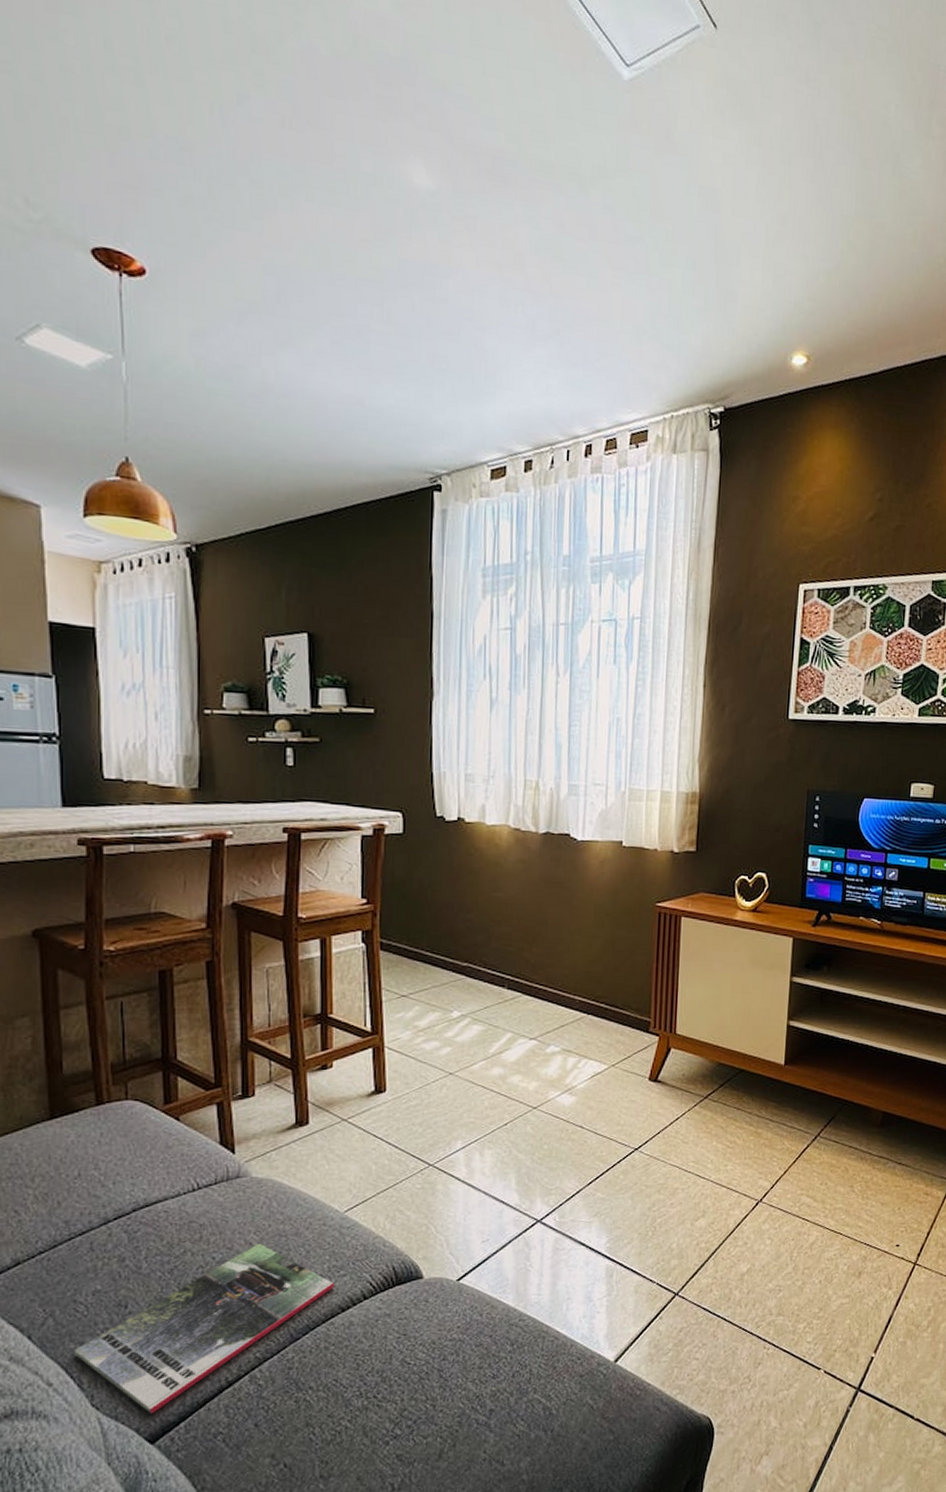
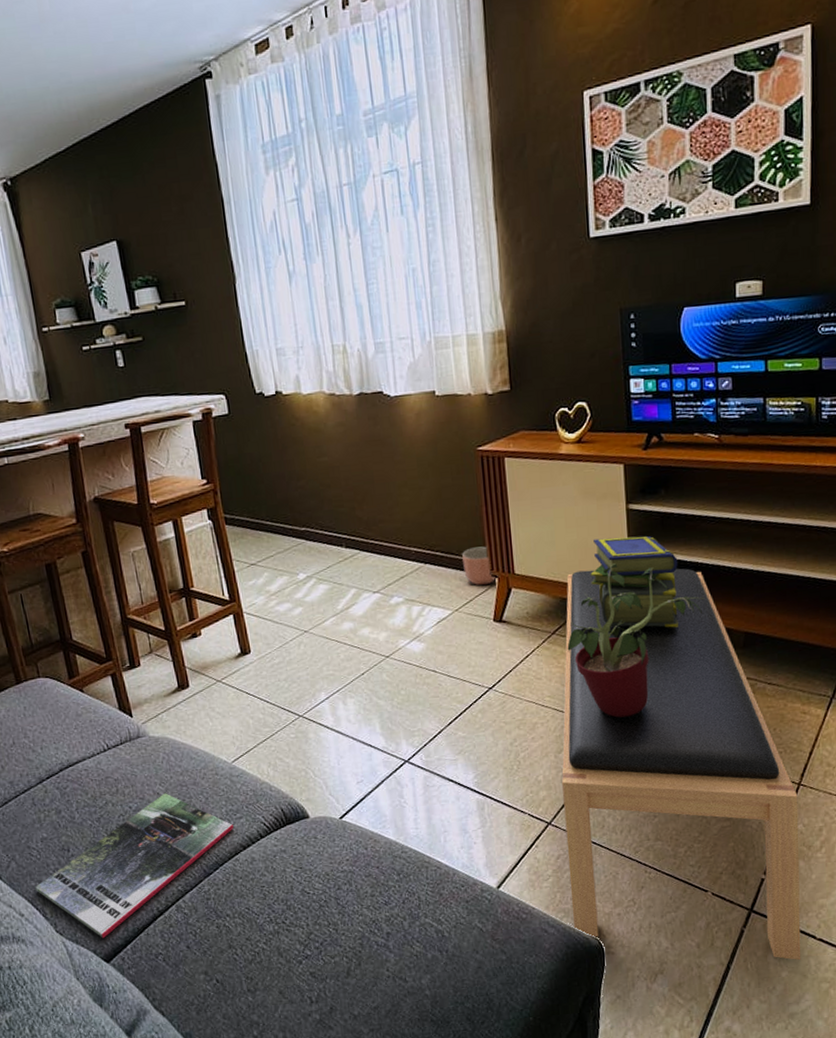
planter: none [626,1003,659,1043] -> present [462,546,498,586]
bench: none [687,1037,913,1441] -> present [561,568,801,961]
potted plant: none [717,1033,851,1188] -> present [567,563,704,718]
stack of books: none [748,1007,831,1102] -> present [590,536,678,628]

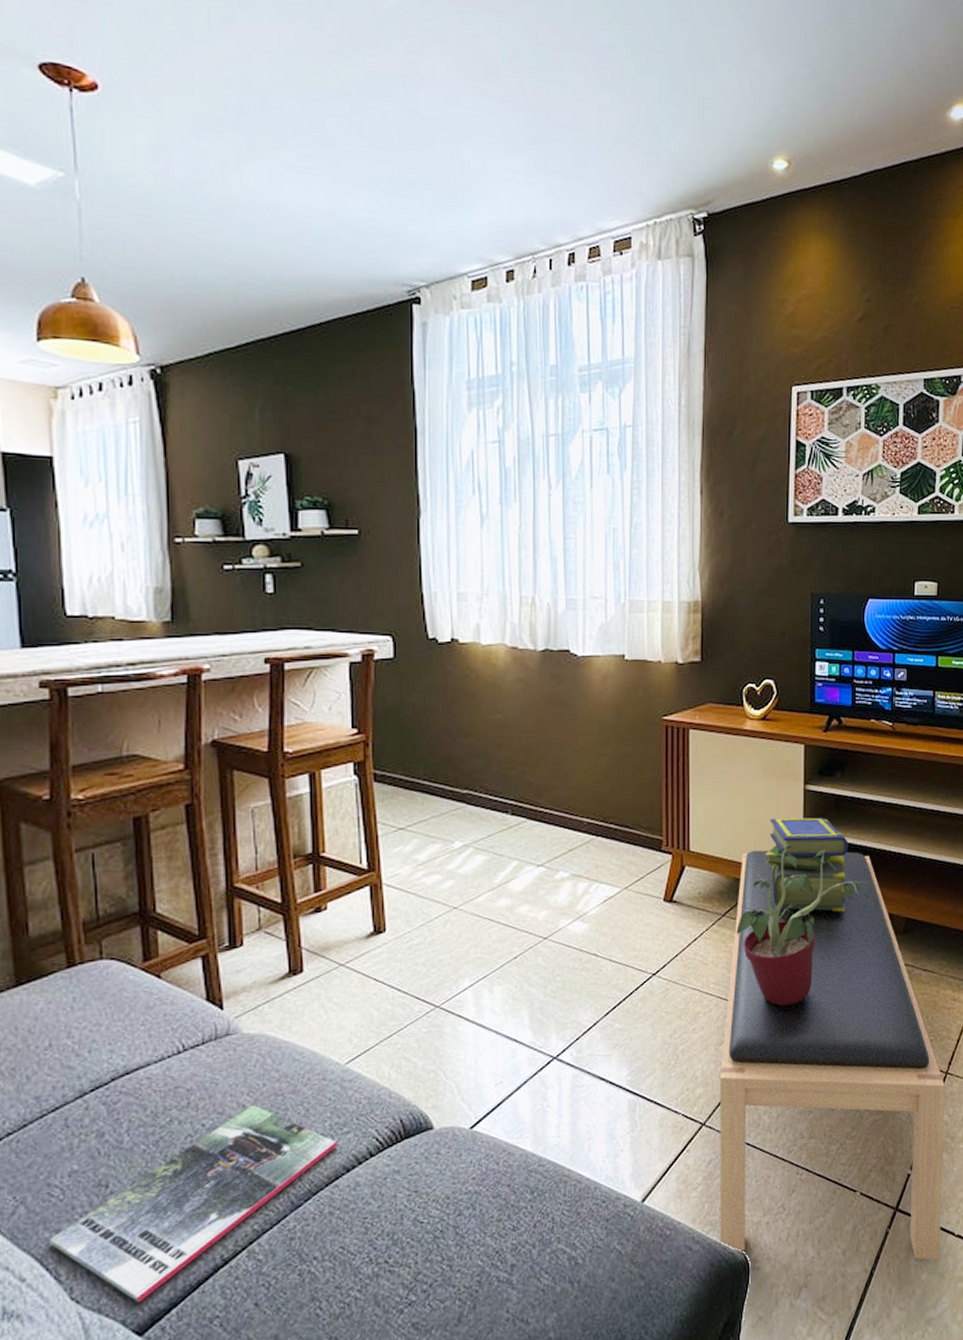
planter: present [462,546,498,586] -> none [637,820,672,863]

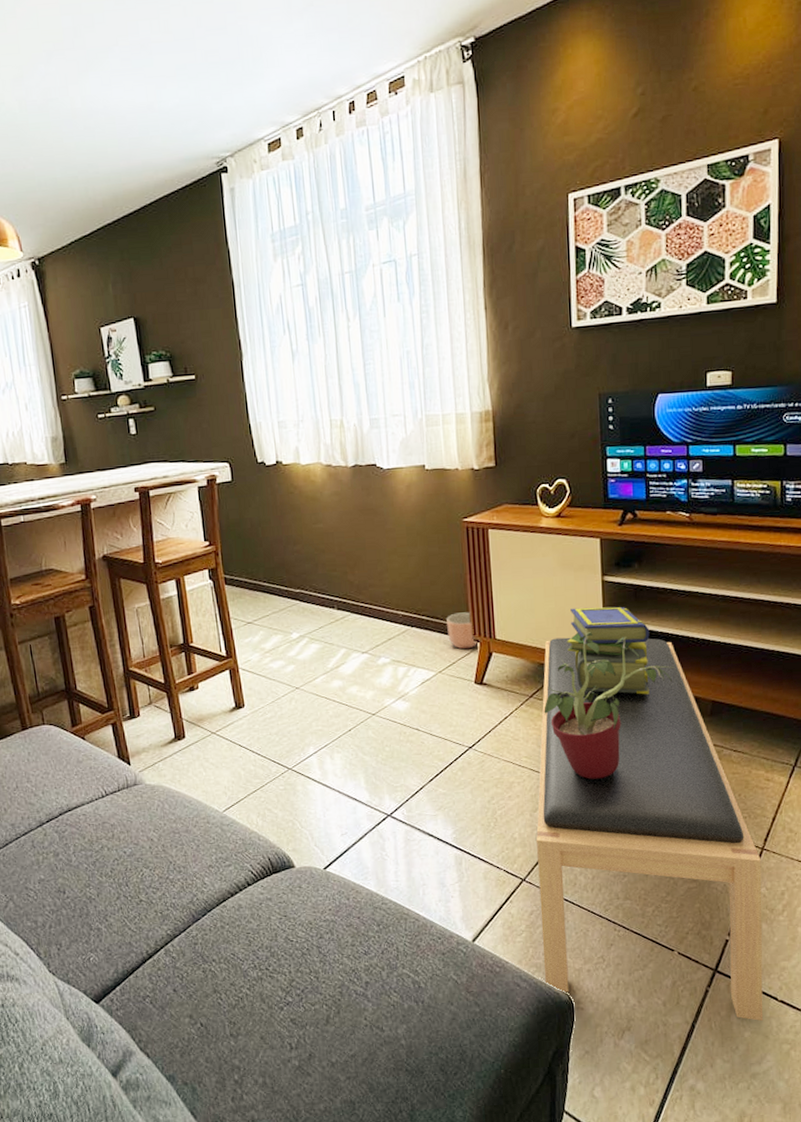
magazine: present [49,1105,337,1303] -> none [31,839,222,979]
planter: none [637,820,672,863] -> present [447,612,480,650]

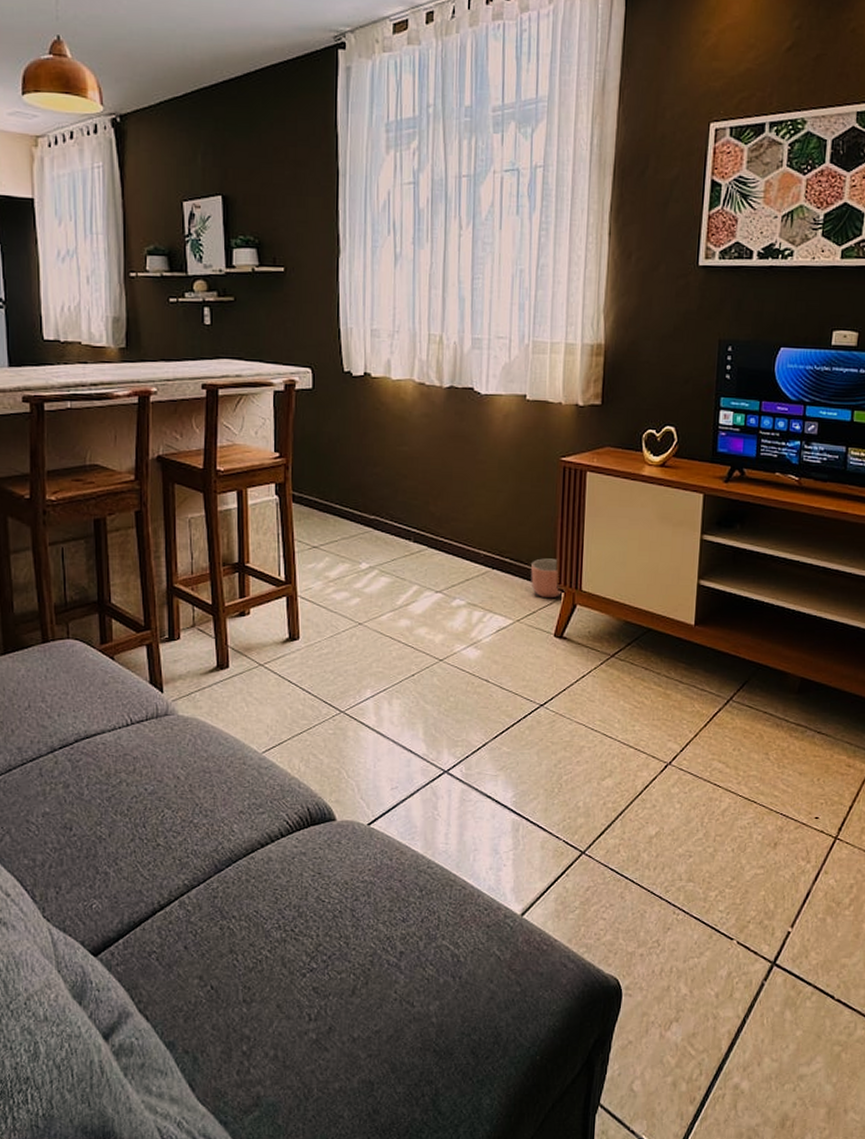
bench: present [536,637,764,1022] -> none [594,596,833,1020]
potted plant: present [544,632,674,780] -> none [624,592,766,750]
stack of books: present [567,606,650,695] -> none [656,565,745,665]

